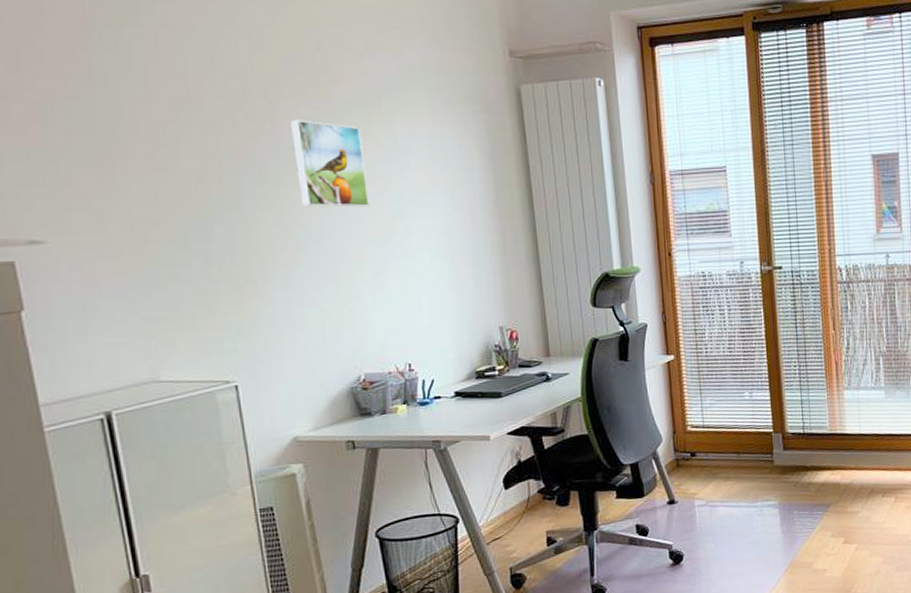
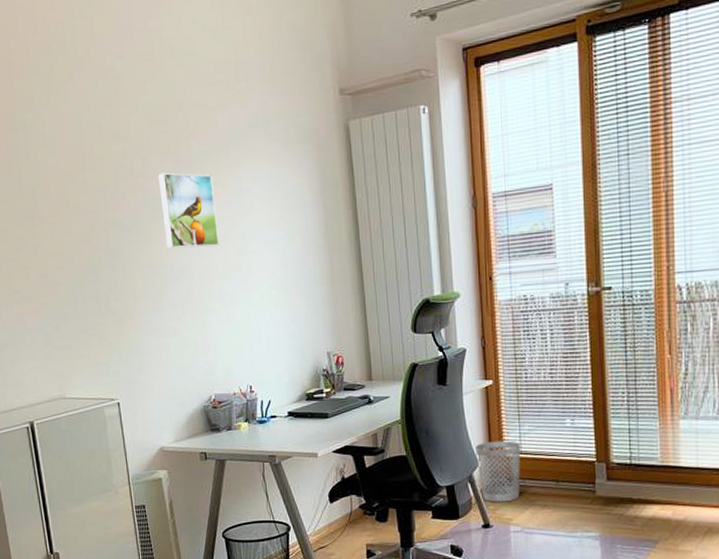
wastebasket: none [659,415,703,478] -> present [476,441,521,502]

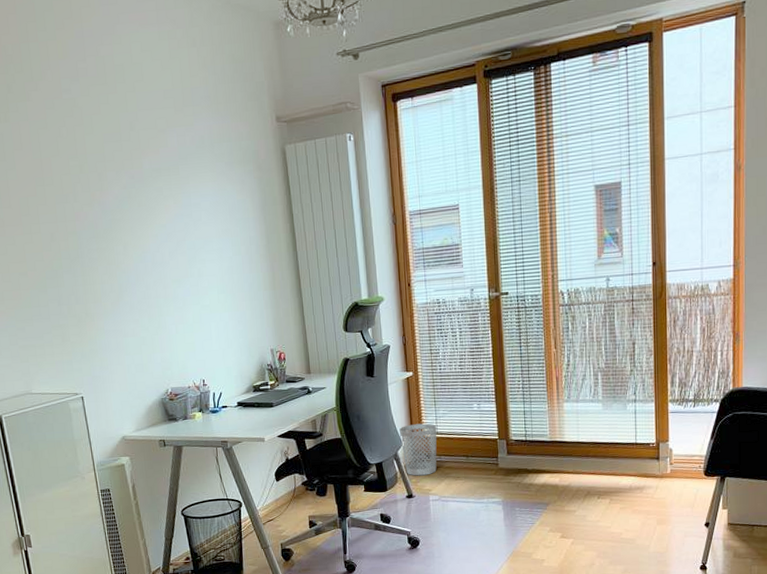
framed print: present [157,172,220,249] -> none [113,187,172,257]

